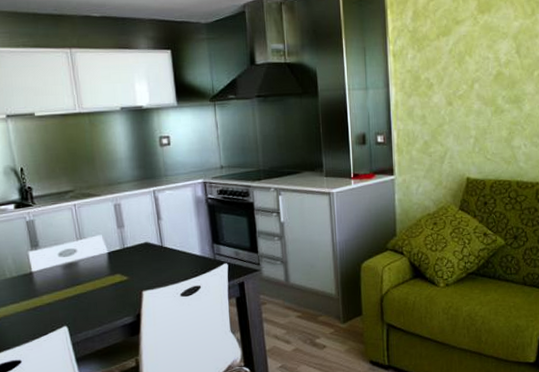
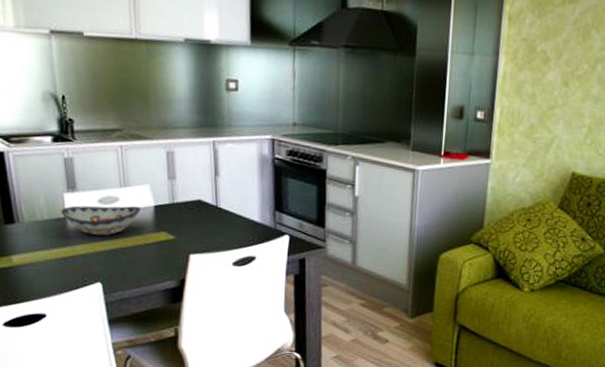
decorative bowl: none [26,255,96,285] -> present [60,205,141,236]

